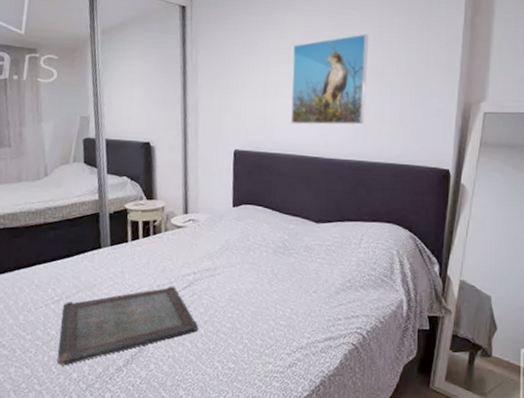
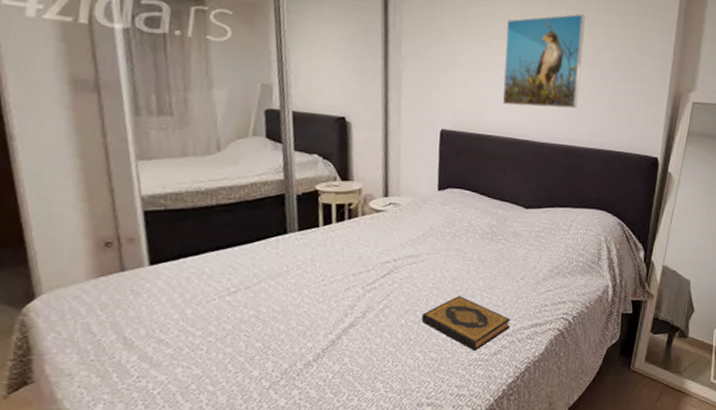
serving tray: present [56,286,199,366] -> none [233,274,399,363]
hardback book: none [219,308,305,362] -> present [421,296,511,351]

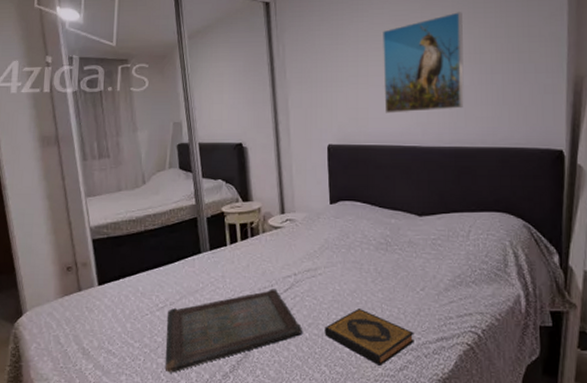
serving tray: none [233,274,399,363] -> present [164,288,303,373]

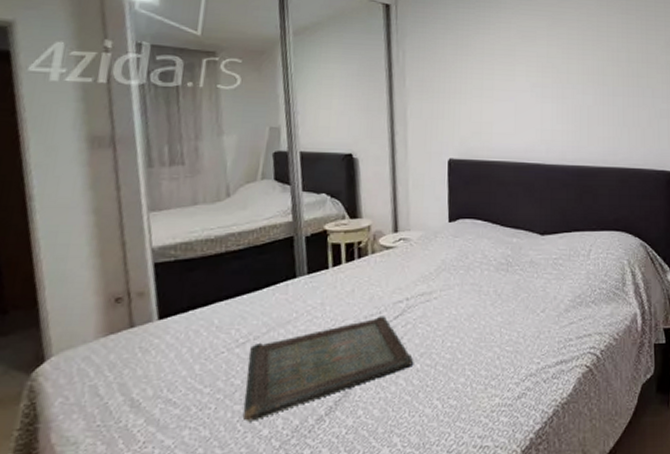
hardback book: present [324,309,414,366] -> none [438,334,534,395]
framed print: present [383,12,464,114] -> none [509,33,587,129]

